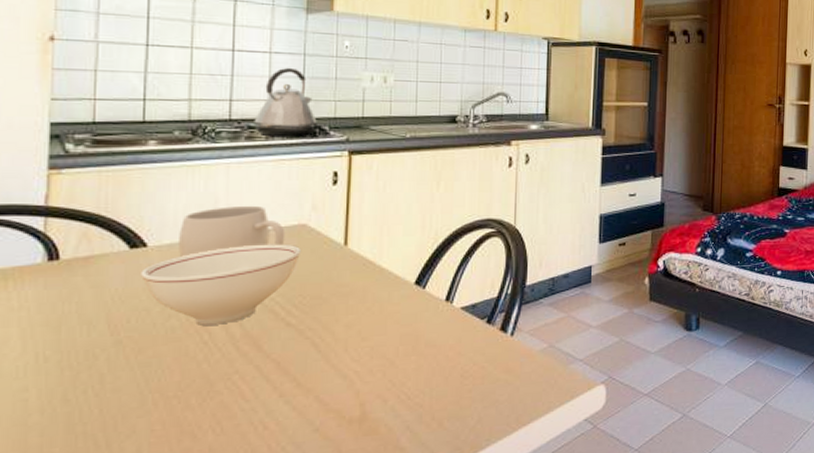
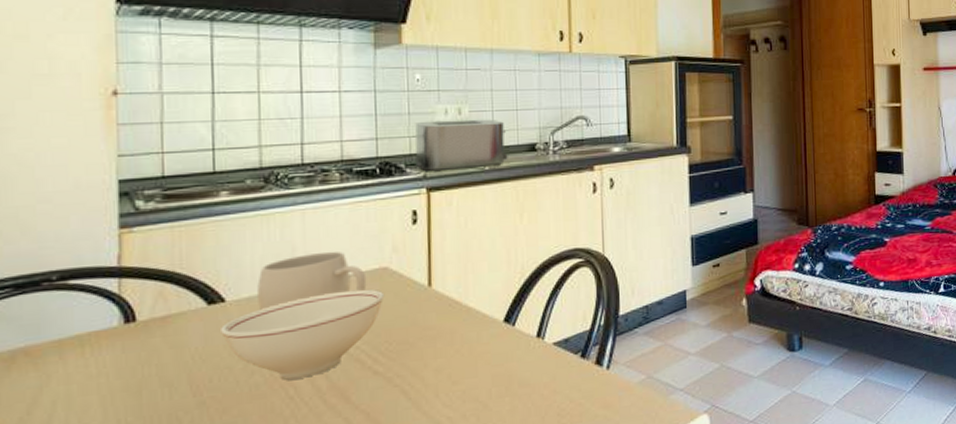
kettle: present [254,67,317,136] -> none [327,105,392,178]
toaster: none [339,86,429,136] -> present [415,119,508,172]

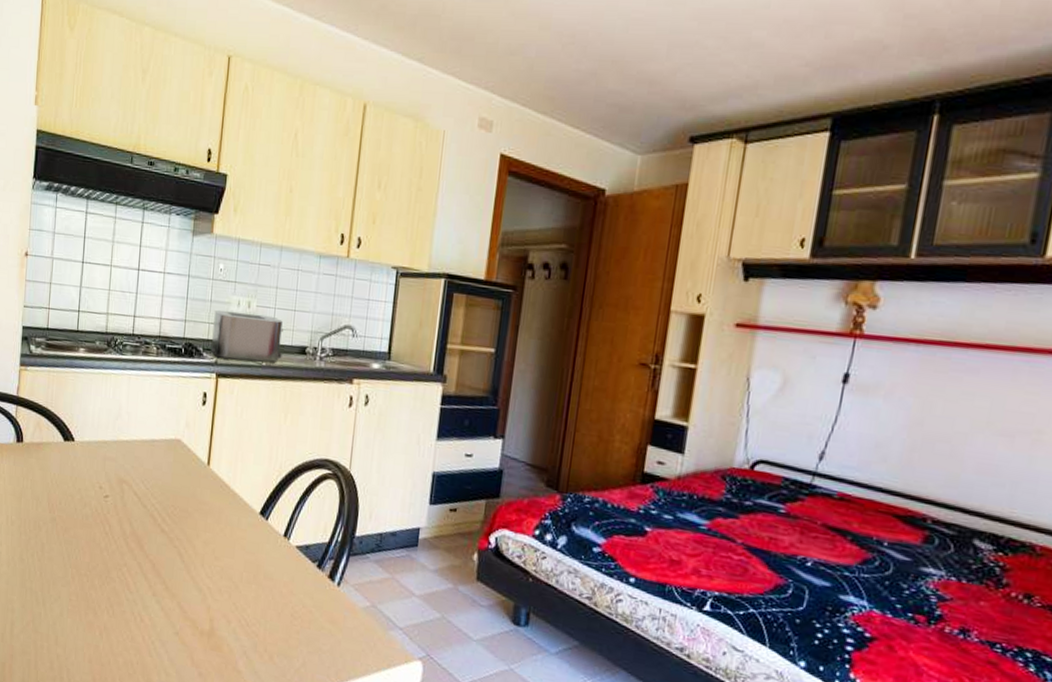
bowl: present [219,289,385,380] -> none [69,451,176,520]
mug: present [257,251,367,310] -> none [94,414,166,456]

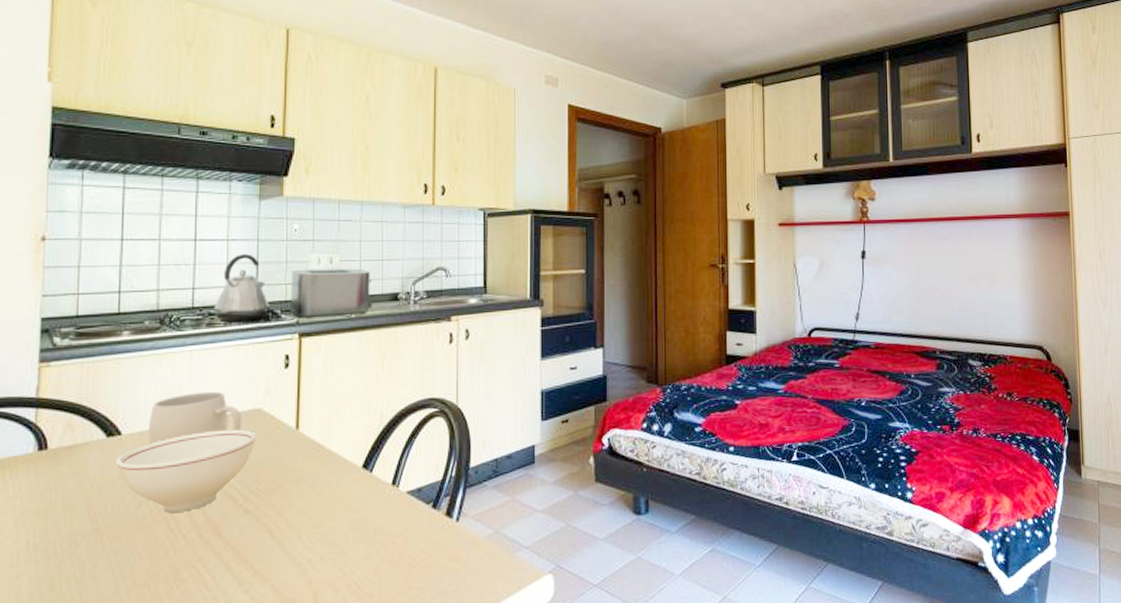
bowl: none [69,451,176,520] -> present [115,429,258,513]
mug: none [94,414,166,456] -> present [149,391,243,444]
kettle: none [149,287,195,355] -> present [213,253,270,322]

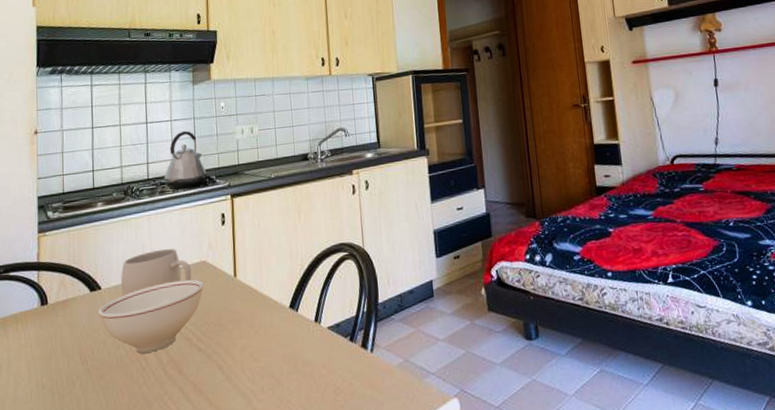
toaster: present [290,268,373,318] -> none [222,135,288,181]

